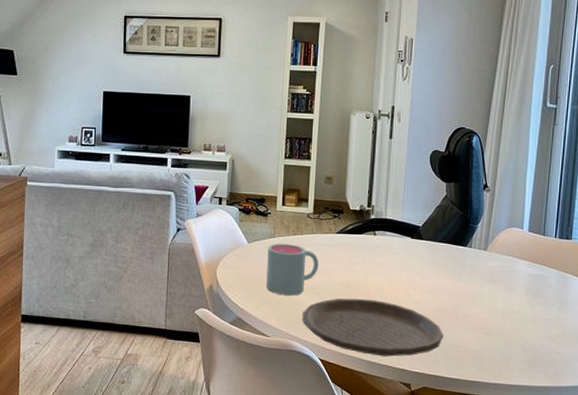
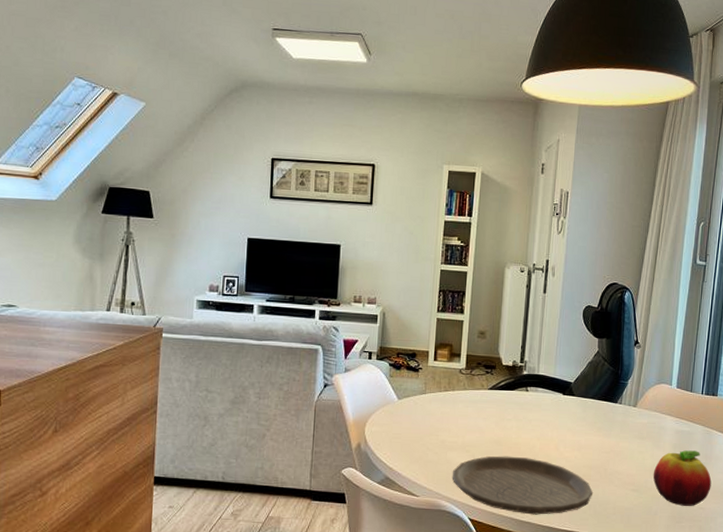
mug: present [266,244,319,296] -> none [416,400,470,454]
fruit: none [505,294,567,350] -> present [653,450,712,506]

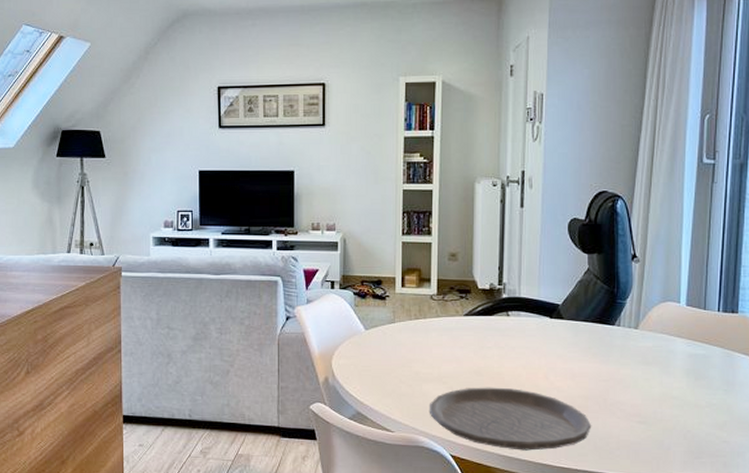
fruit: present [653,450,712,506] -> none [662,376,736,439]

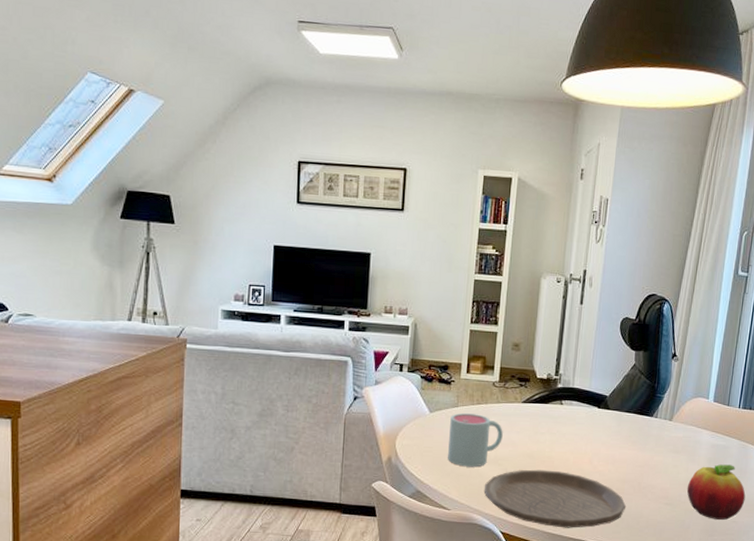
mug: none [388,330,445,386] -> present [448,413,503,467]
fruit: none [662,376,736,439] -> present [686,464,746,520]

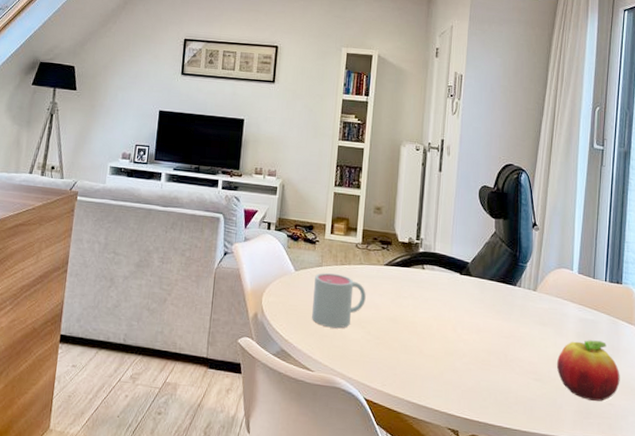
plate: present [484,469,627,528] -> none [347,334,494,400]

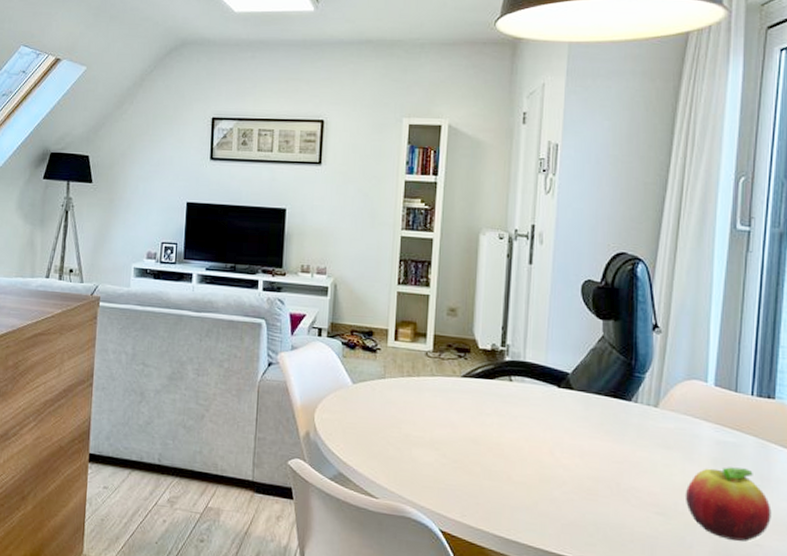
mug: present [312,273,366,329] -> none [374,386,440,450]

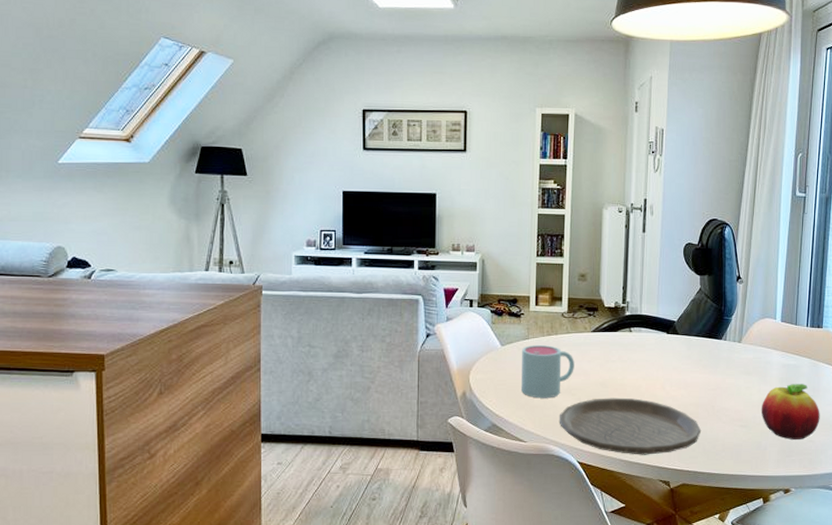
mug: none [374,386,440,450] -> present [521,345,574,398]
plate: none [418,457,602,535] -> present [559,397,702,455]

